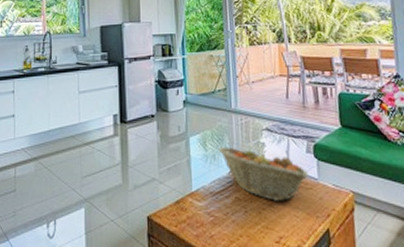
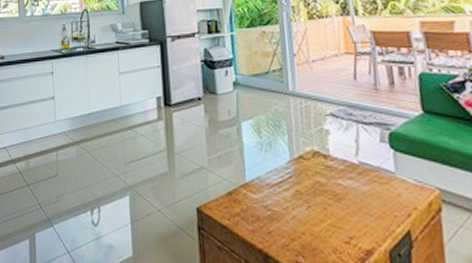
fruit basket: present [218,146,309,201] -> none [274,133,383,196]

